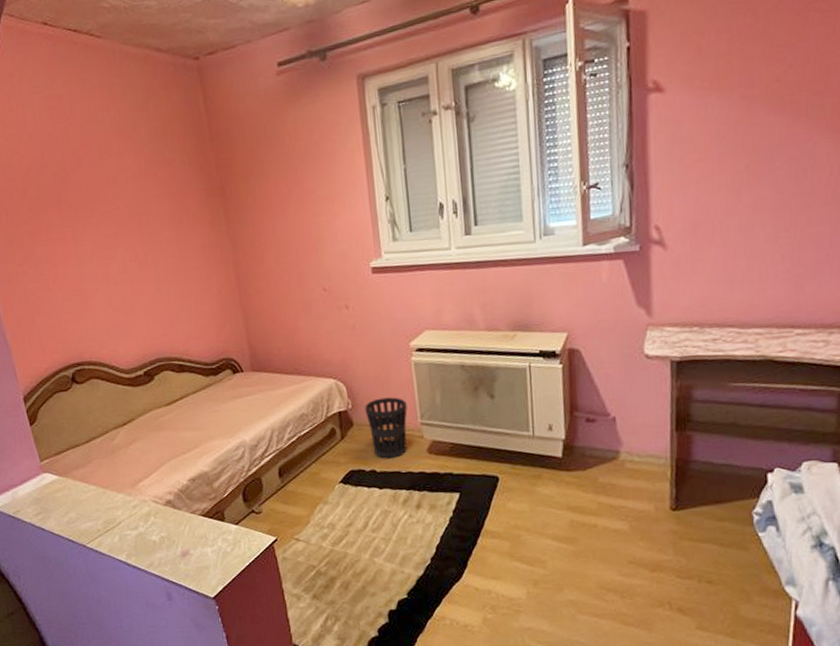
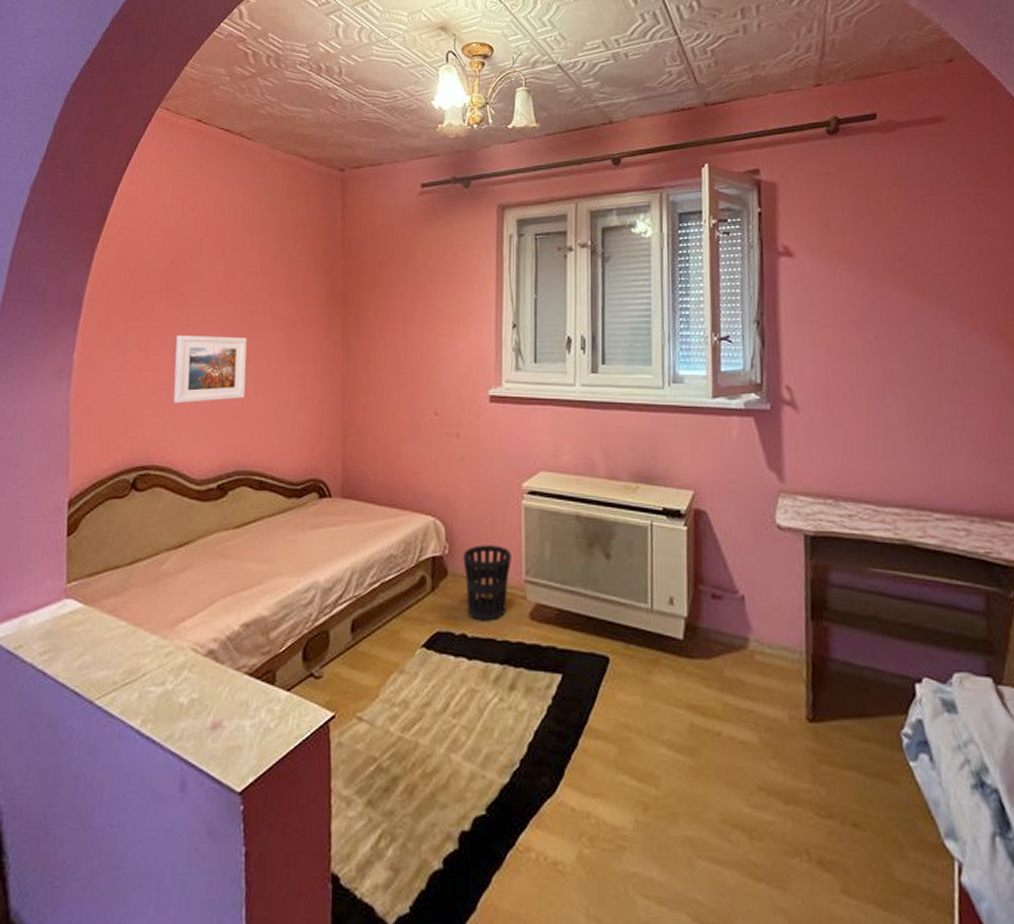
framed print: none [77,240,151,307] -> present [173,334,247,404]

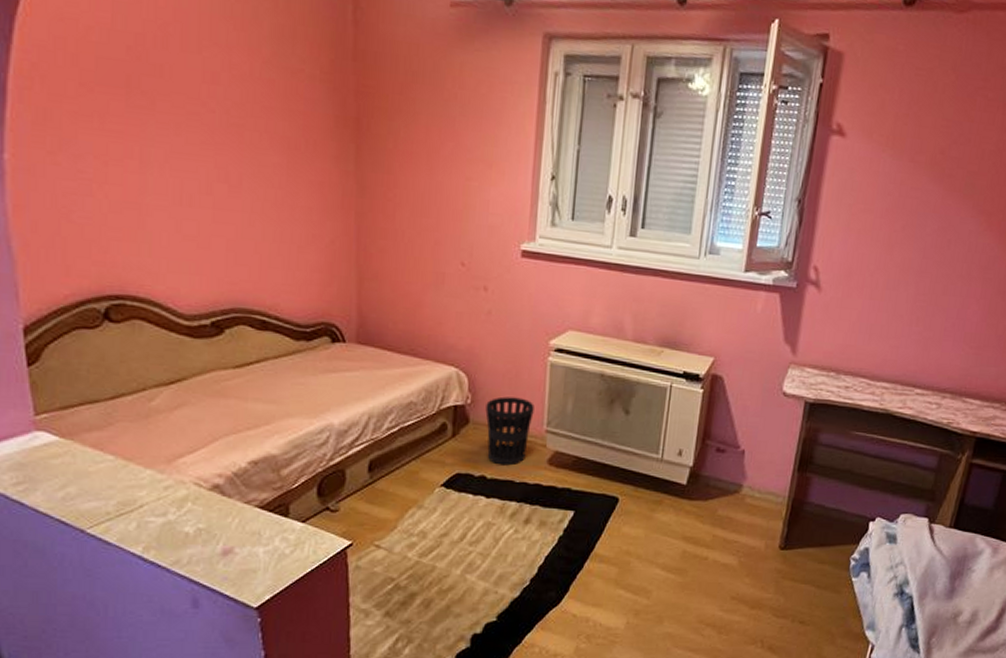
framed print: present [173,334,247,404] -> none [143,144,239,229]

